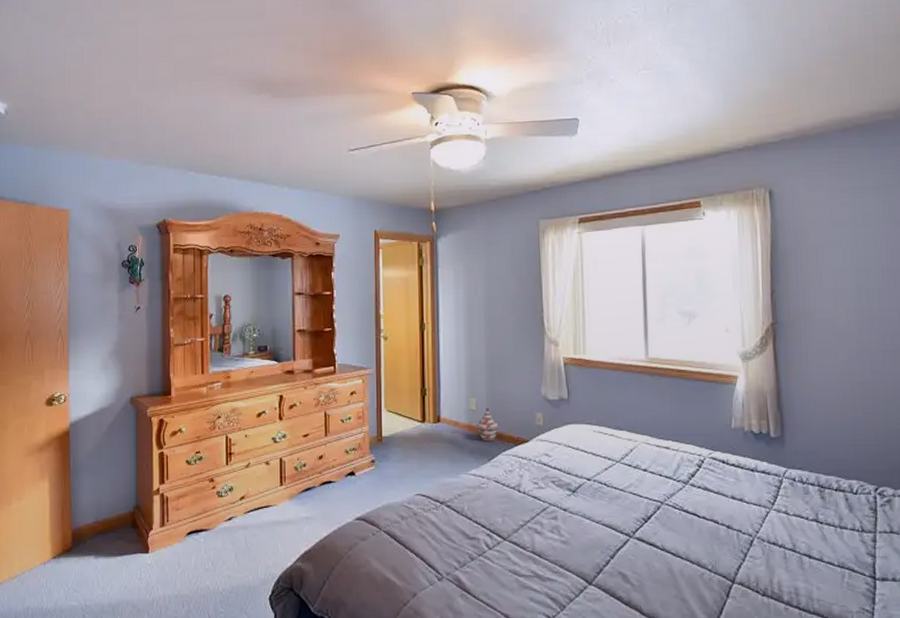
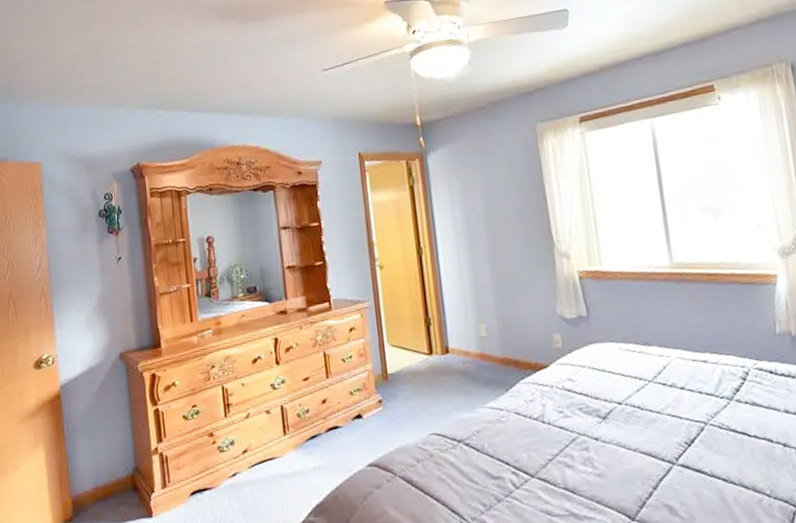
woven basket: present [476,408,499,442] -> none [489,333,514,371]

